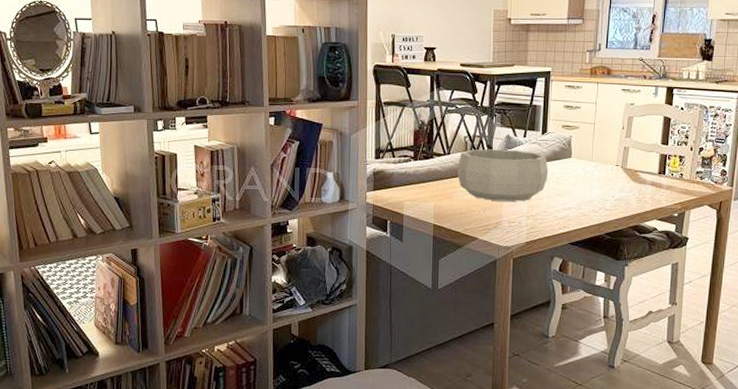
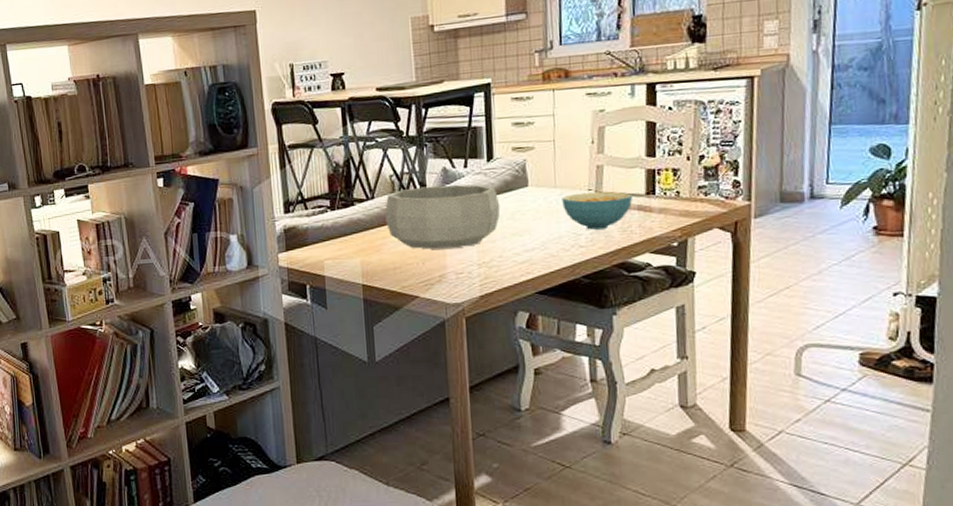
cereal bowl: none [596,167,649,198] -> present [562,191,633,230]

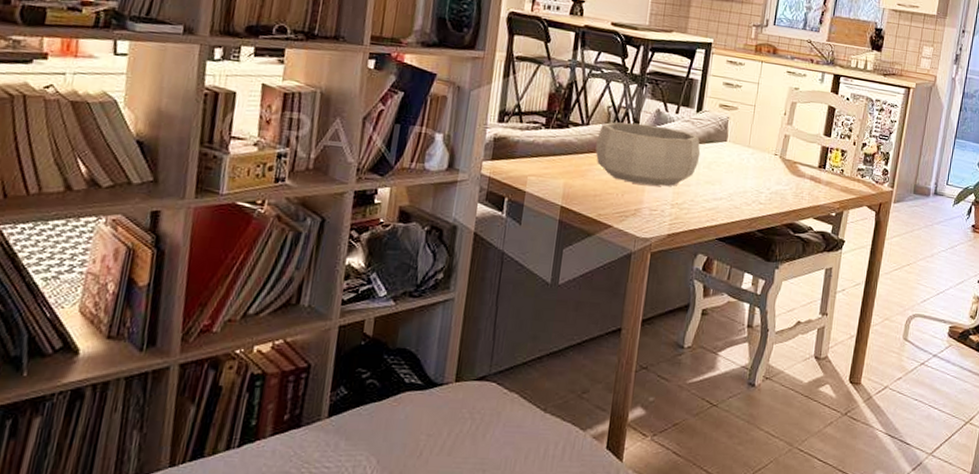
cereal bowl: present [562,191,633,230] -> none [751,155,809,191]

